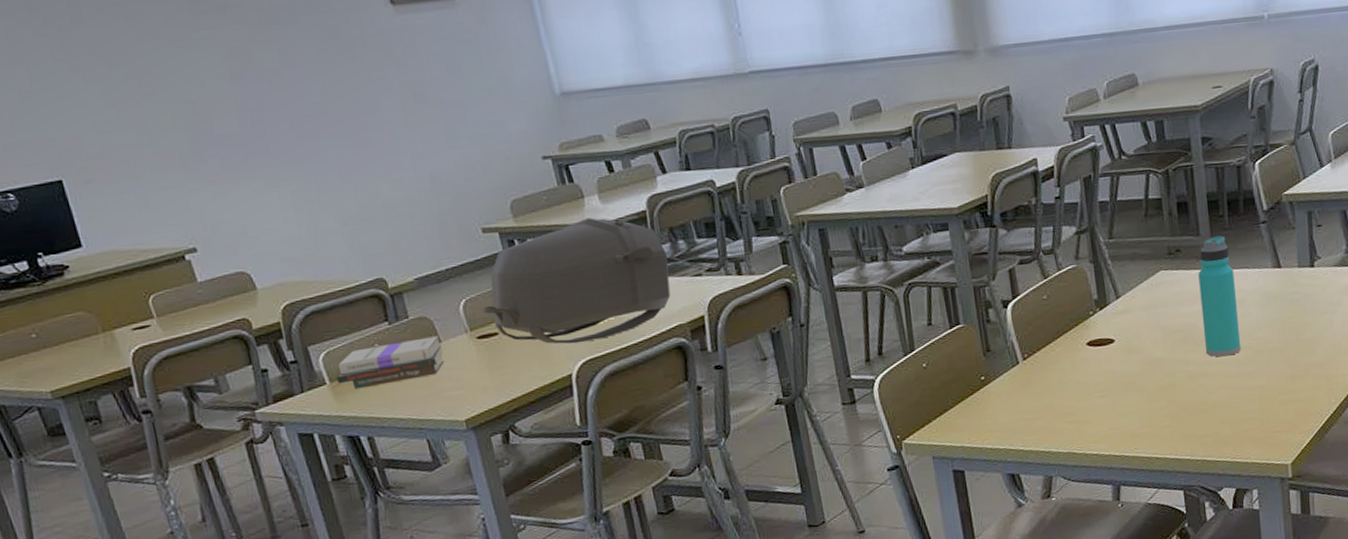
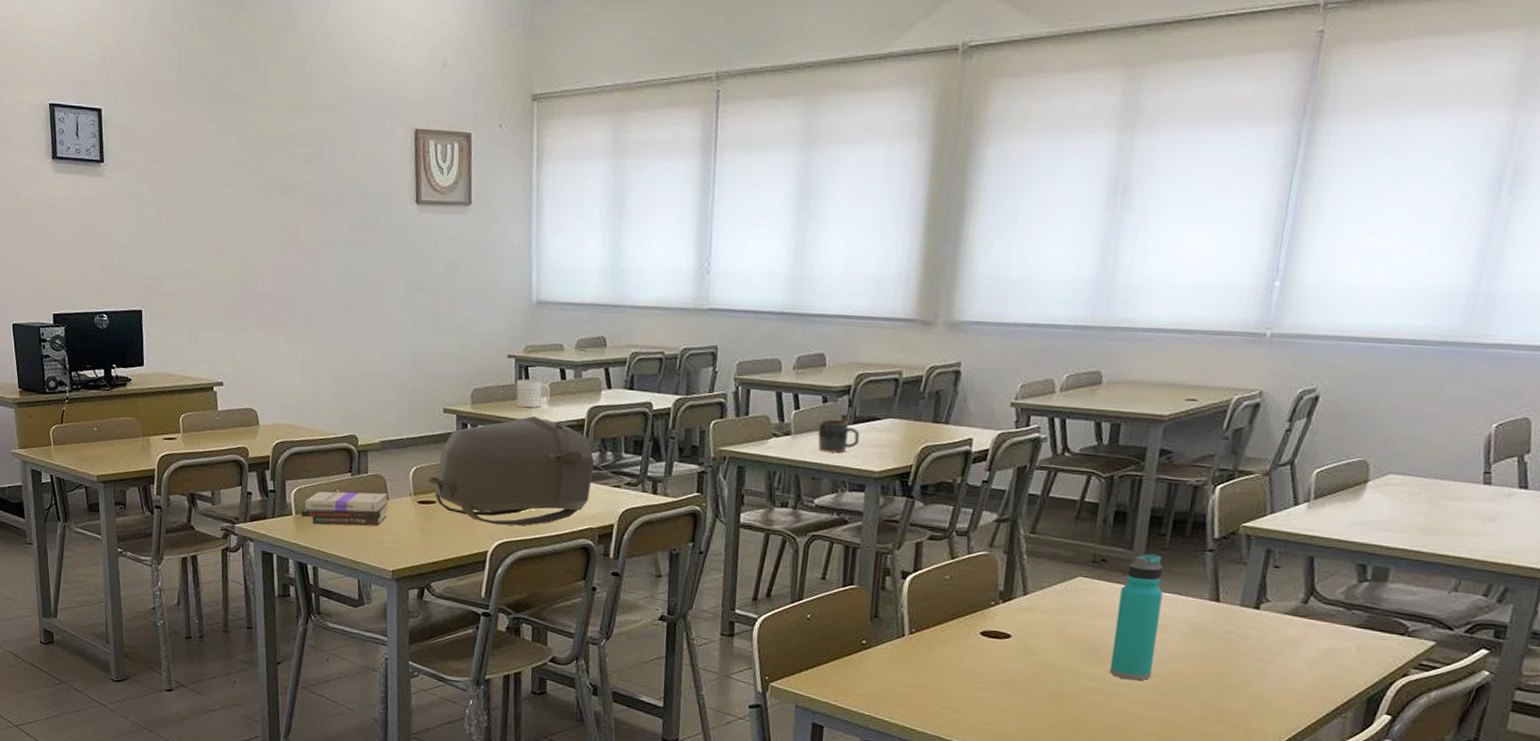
mug: none [559,177,602,212] -> present [516,379,550,409]
mug: none [889,163,932,199] -> present [817,419,860,453]

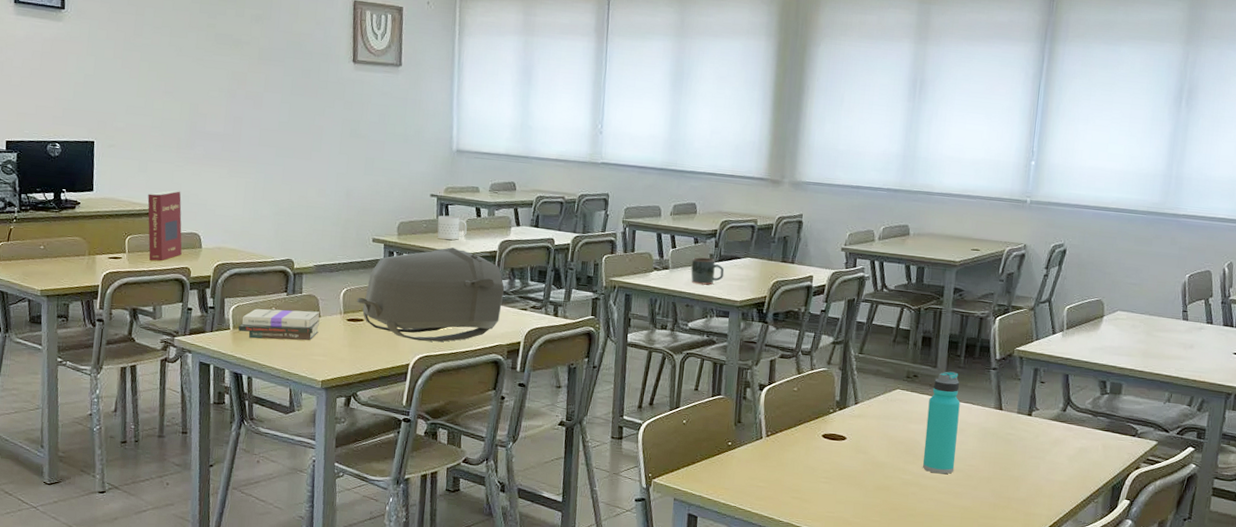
book: none [200,361,239,441] -> present [147,190,182,262]

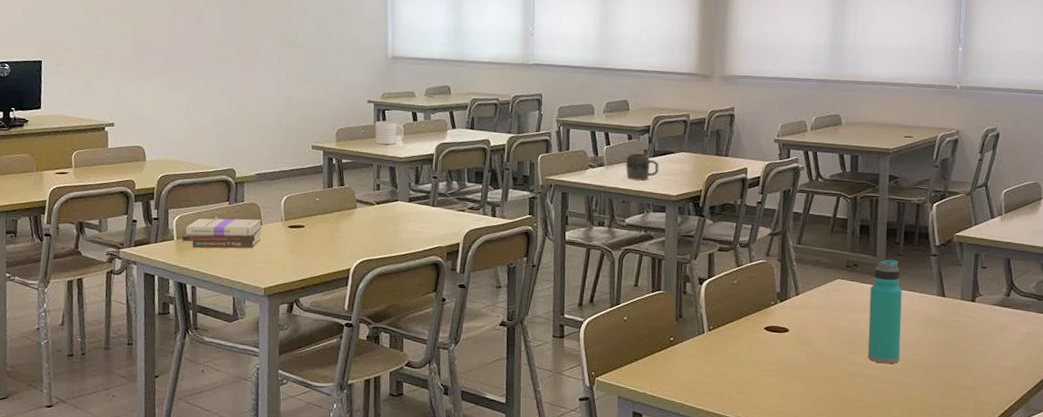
book: present [147,190,182,262] -> none [93,105,127,175]
backpack: present [357,247,505,342] -> none [297,152,443,246]

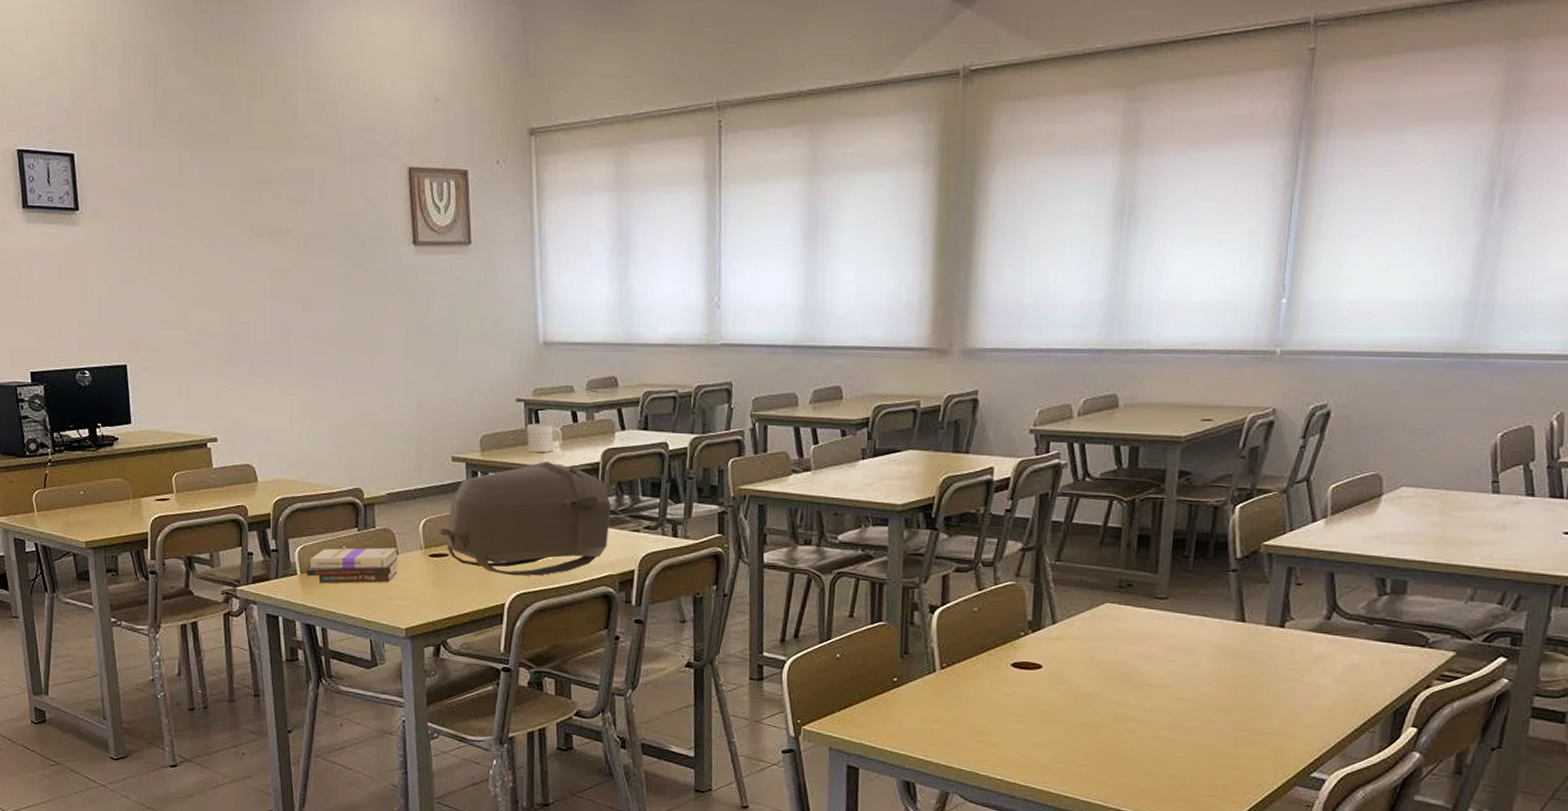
backpack: none [297,152,443,246] -> present [439,461,612,576]
mug: present [625,153,659,181] -> none [838,453,881,487]
water bottle: present [867,259,902,364] -> none [1141,577,1190,705]

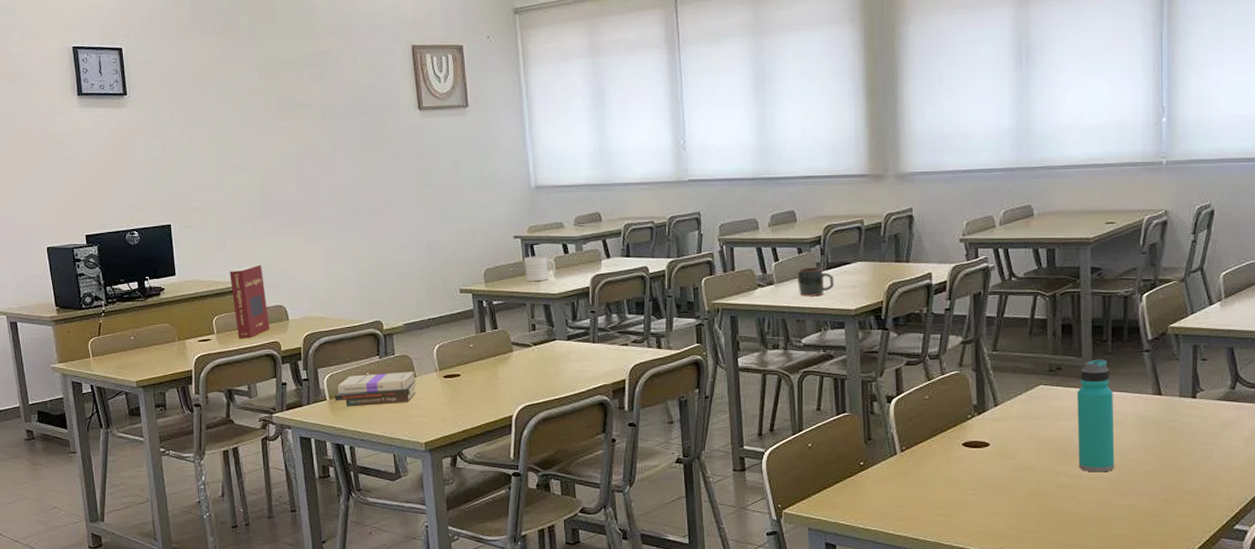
book: none [192,416,236,500] -> present [230,264,270,339]
backpack: present [439,461,612,576] -> none [451,289,602,391]
mug: none [838,453,881,487] -> present [797,267,834,297]
water bottle: none [1141,577,1190,705] -> present [1077,359,1115,472]

